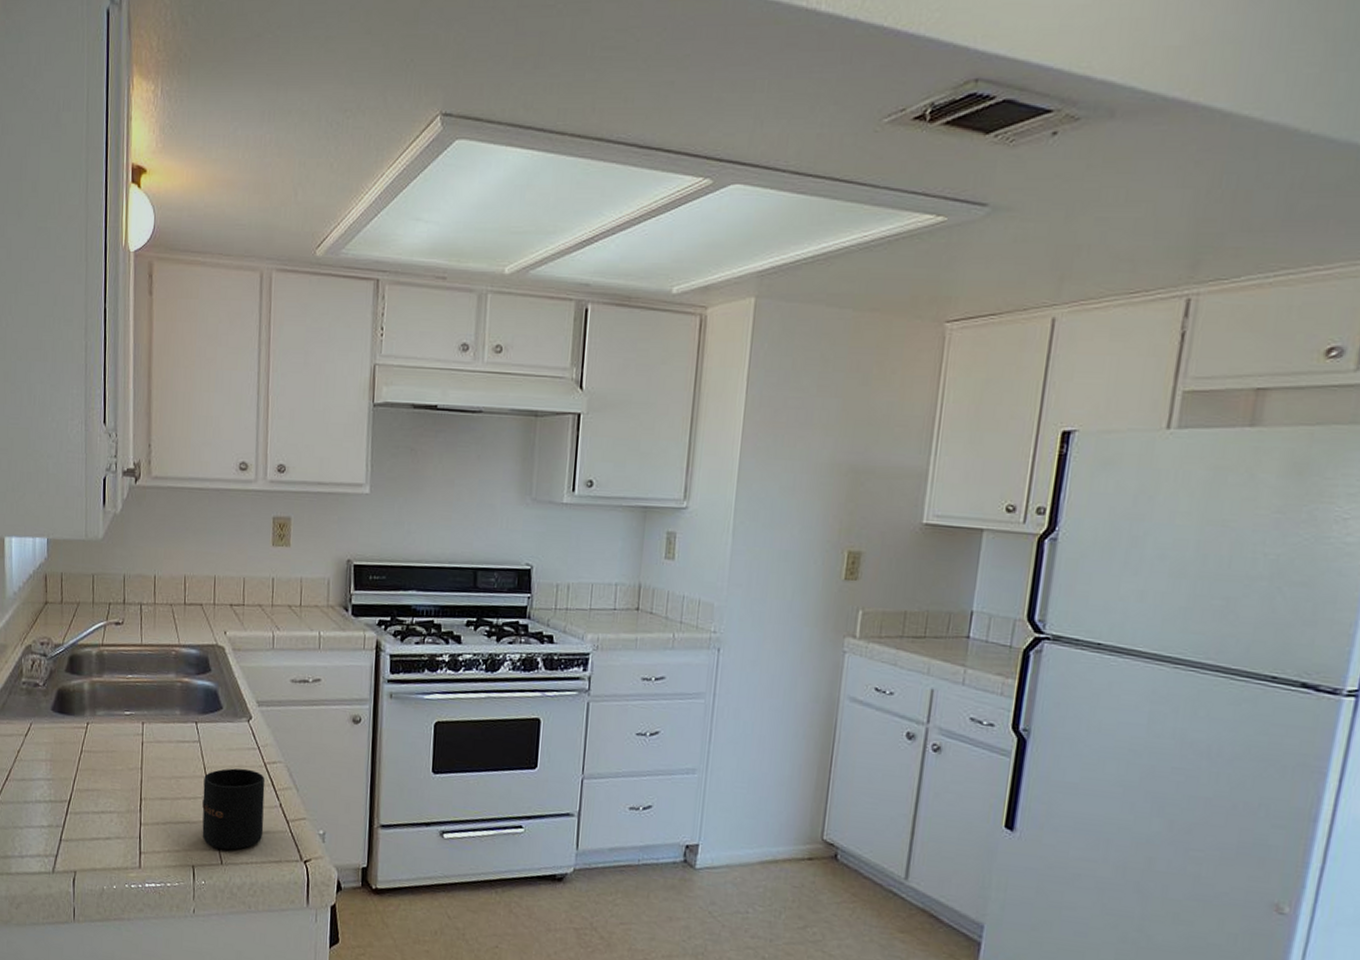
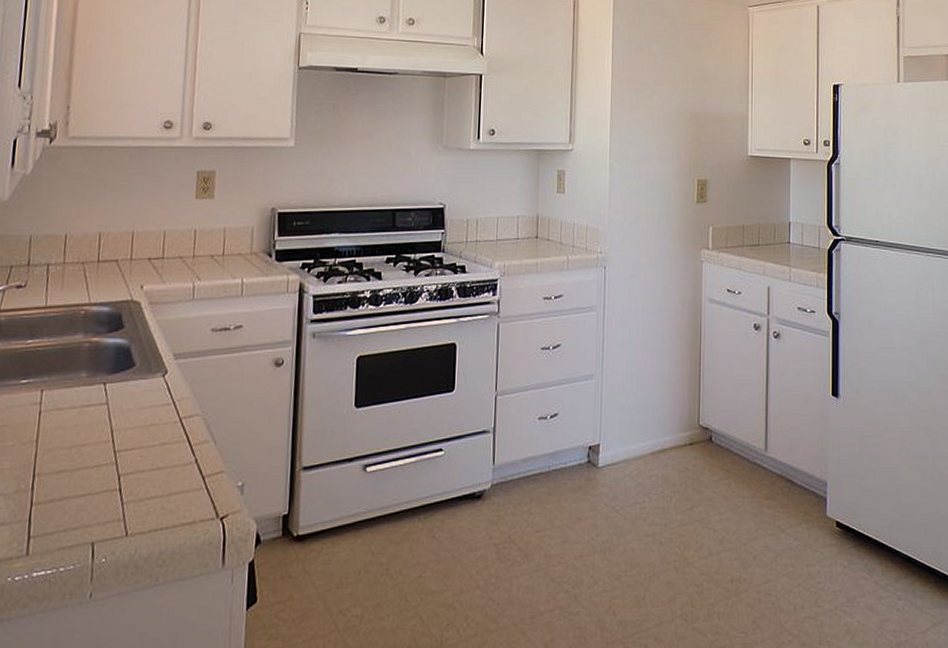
mug: present [202,768,265,850] -> none [105,426,180,518]

